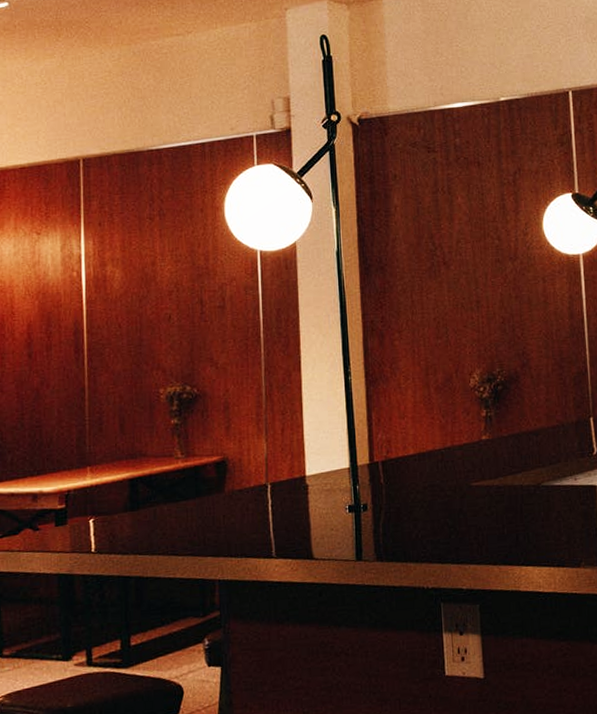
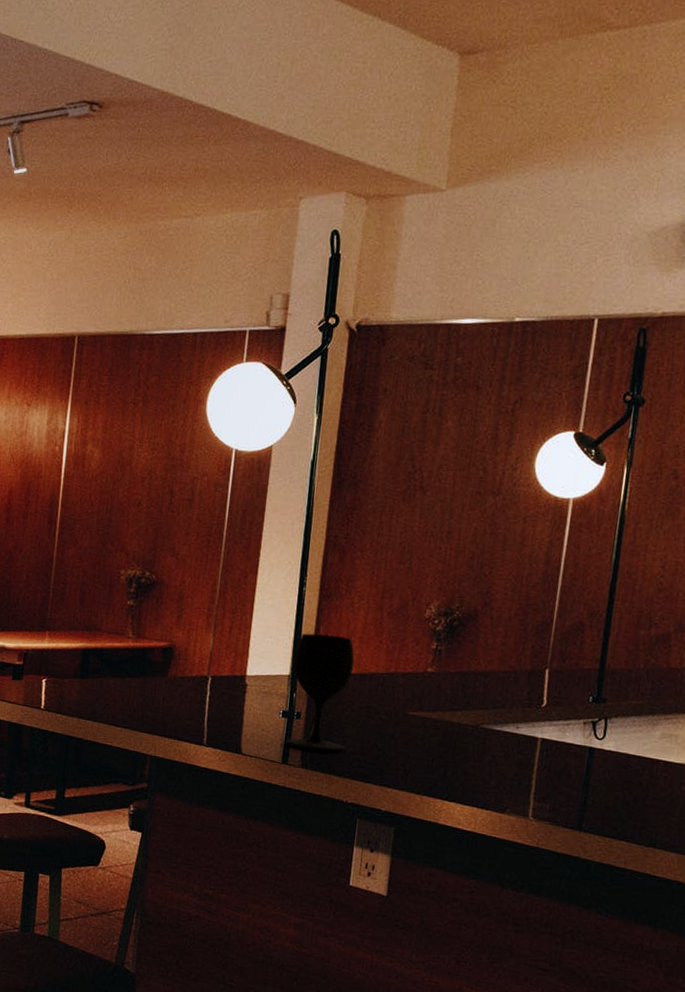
wine glass: none [351,419,416,542] -> present [286,633,355,752]

